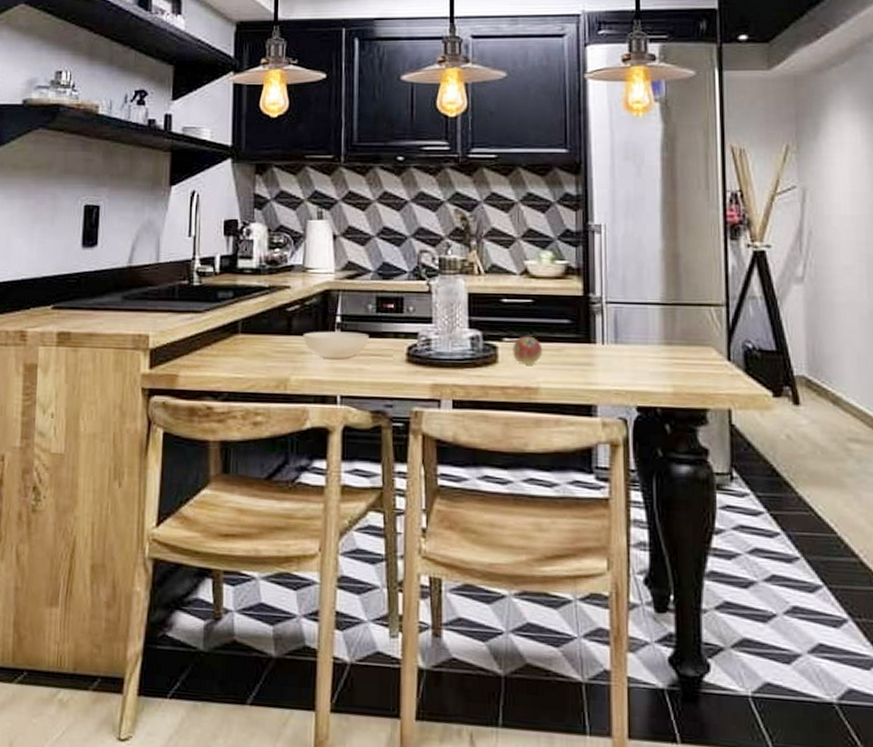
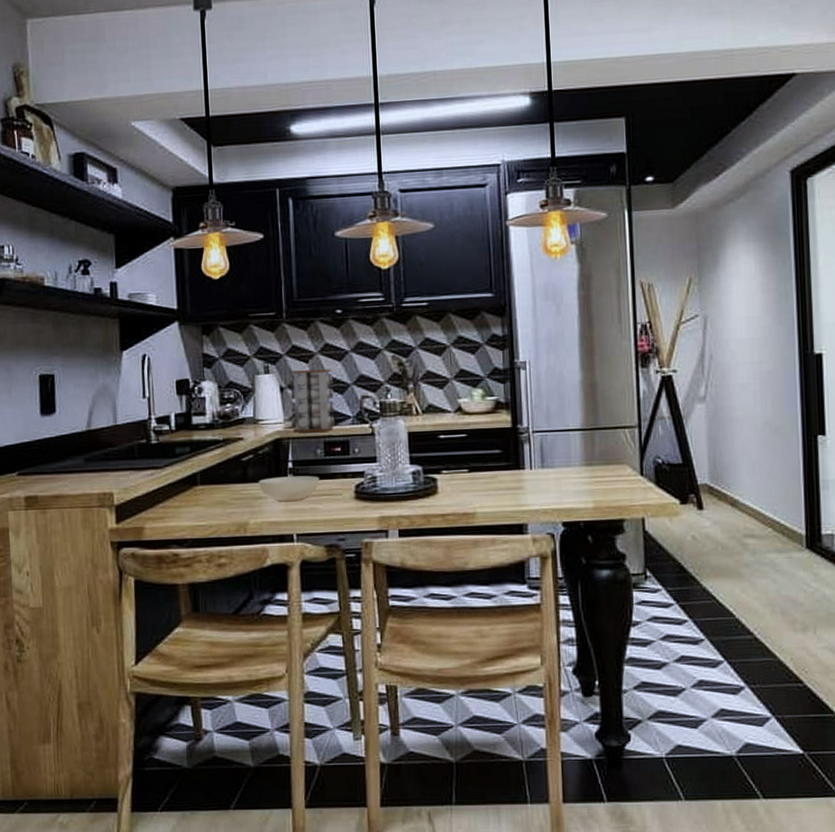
spice rack: none [343,206,390,288] -> present [289,358,335,434]
fruit: present [513,336,543,365] -> none [450,467,478,493]

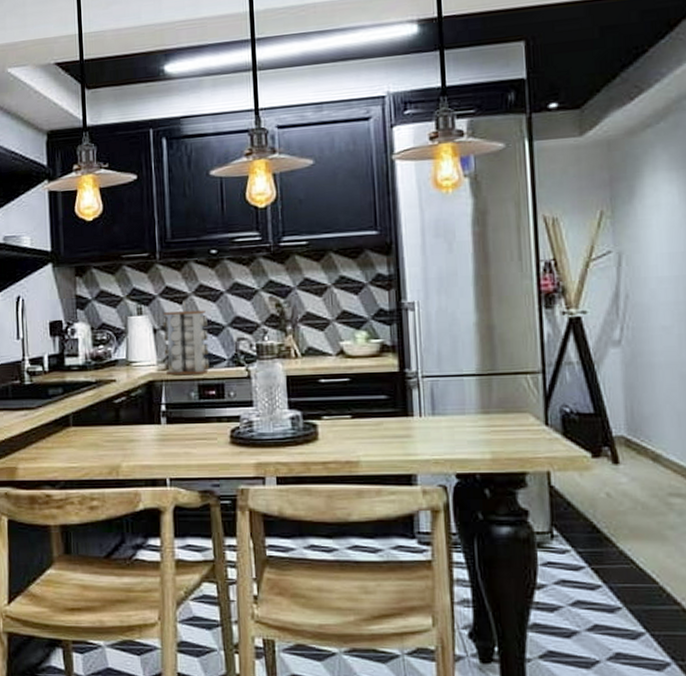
bowl: present [258,475,320,502] -> none [130,419,194,445]

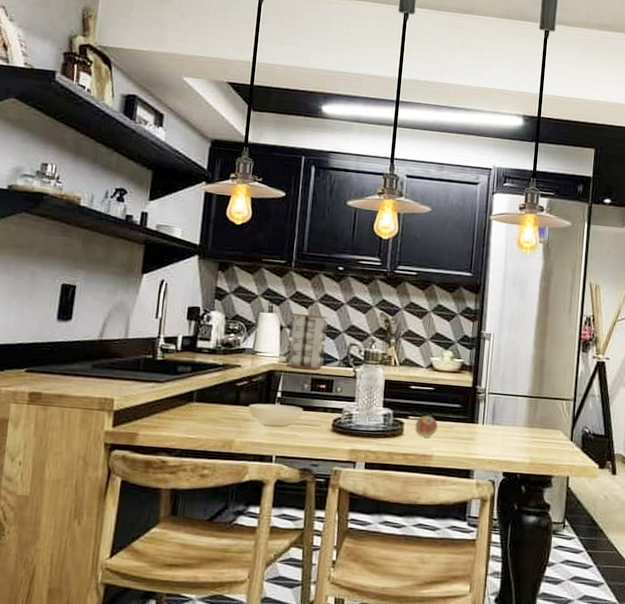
bowl: none [130,419,194,445] -> present [248,403,304,427]
fruit: none [332,413,362,440] -> present [415,415,438,438]

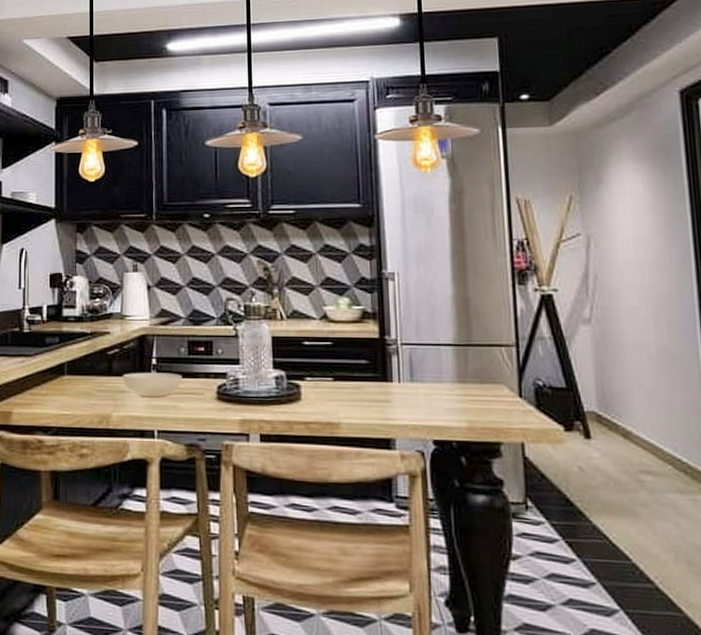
spice rack: present [285,305,328,371] -> none [156,259,199,333]
fruit: present [415,415,438,438] -> none [314,375,343,402]

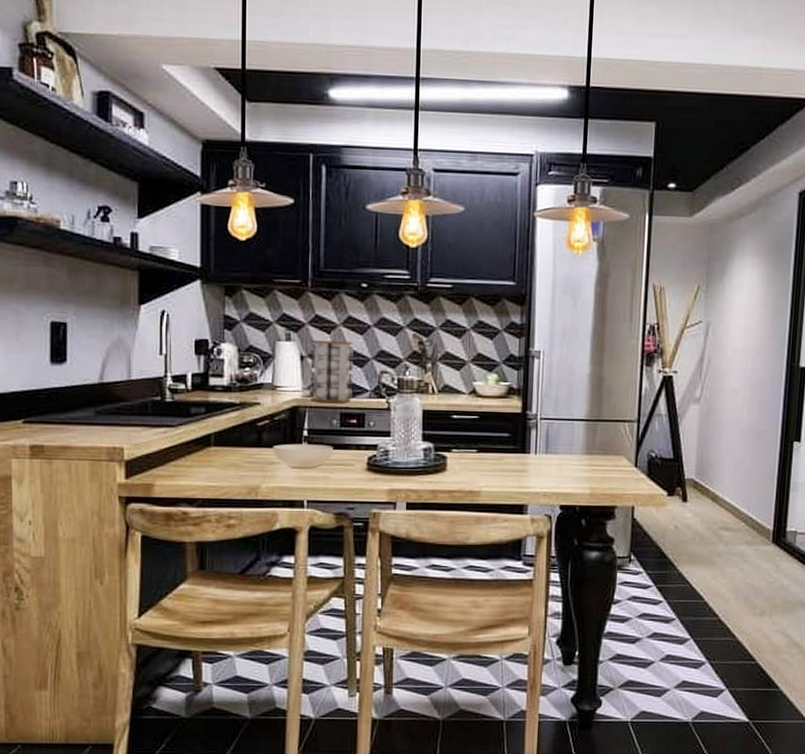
spice rack: none [156,259,199,333] -> present [309,329,354,405]

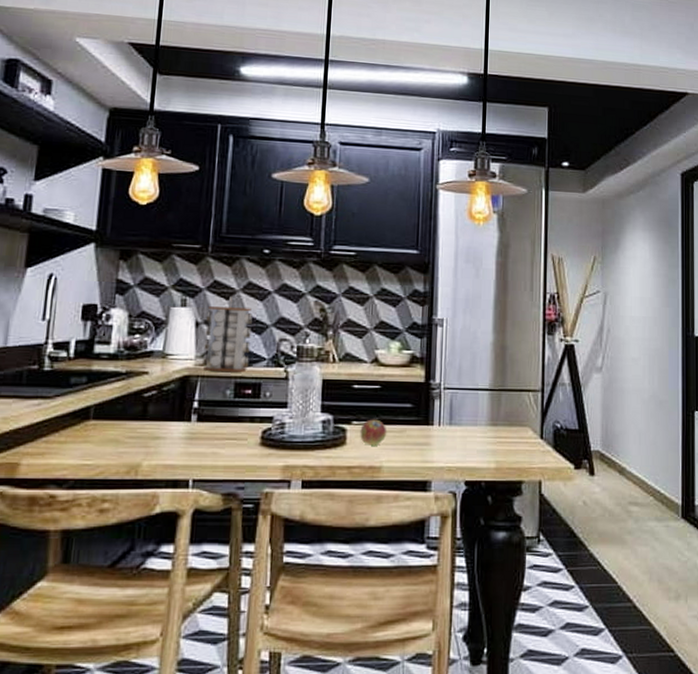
bowl: present [272,443,334,469] -> none [158,416,226,444]
fruit: none [459,447,486,472] -> present [360,419,387,446]

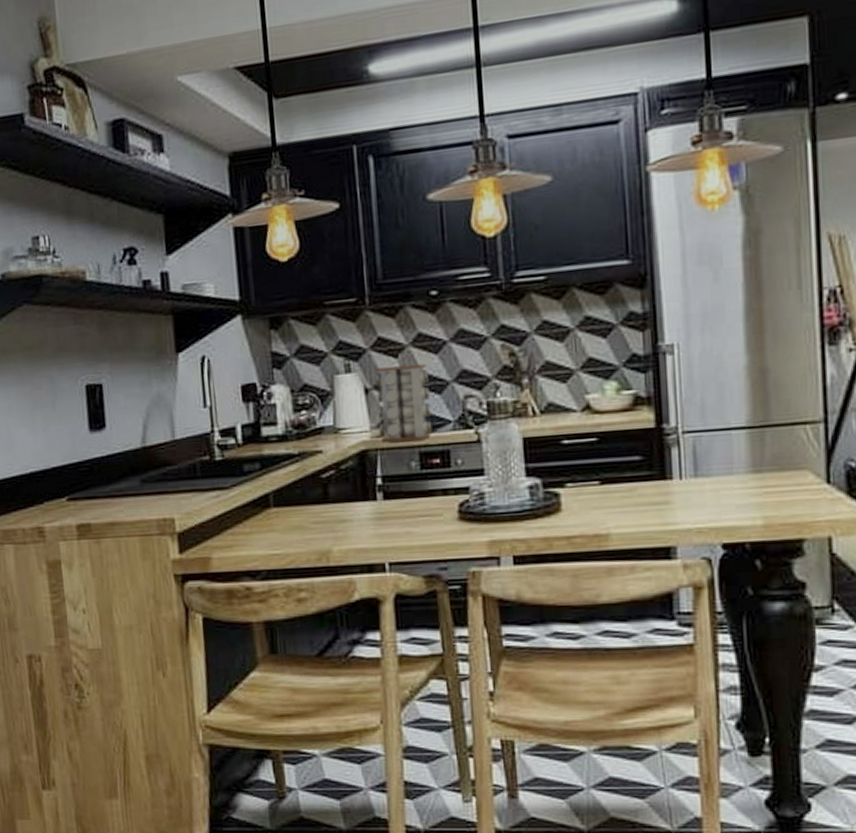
fruit: present [360,419,387,446] -> none [577,478,612,510]

